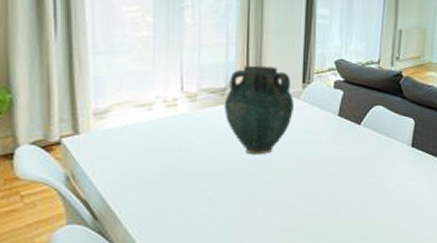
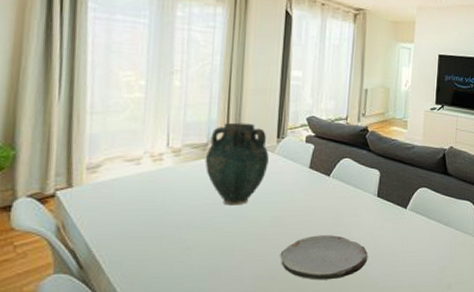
plate: none [308,186,401,232] -> present [280,235,368,280]

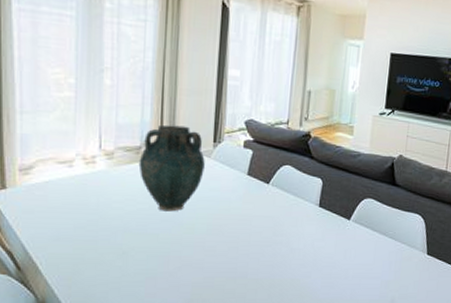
plate: present [280,235,368,280] -> none [217,244,308,290]

